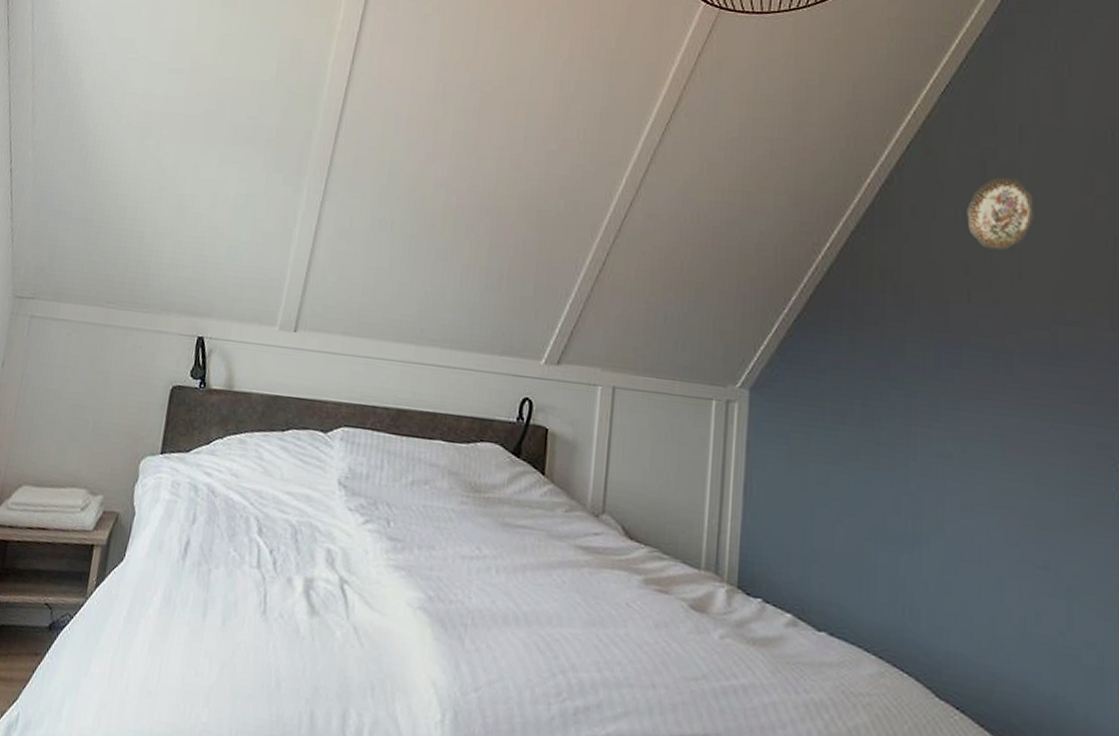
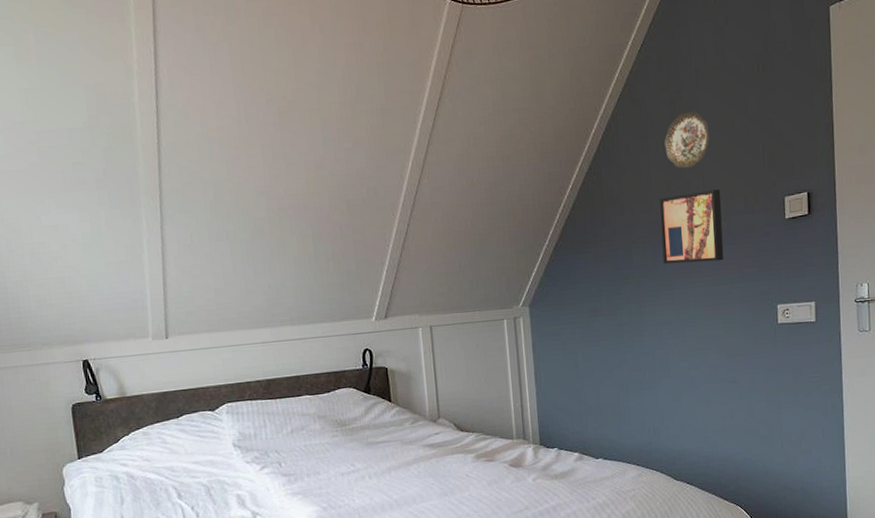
wall art: none [950,282,1045,386] -> present [659,189,724,264]

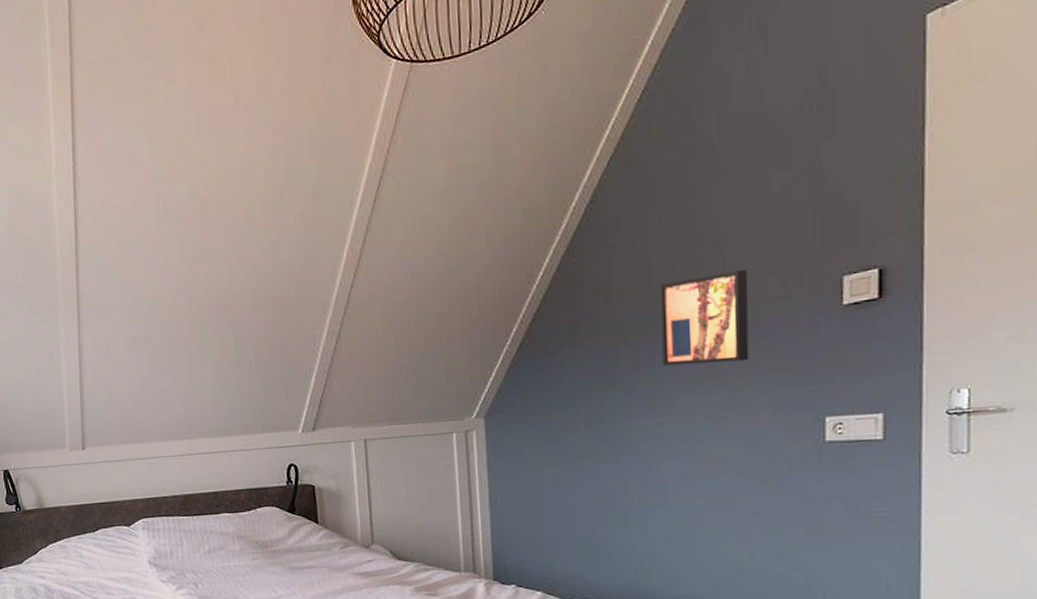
decorative plate: present [664,110,710,169] -> none [670,170,735,246]

